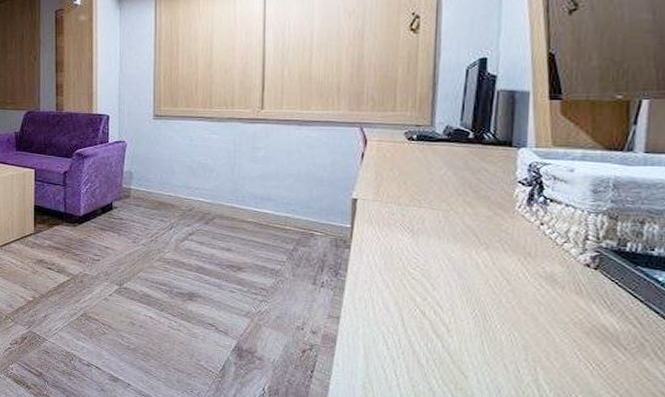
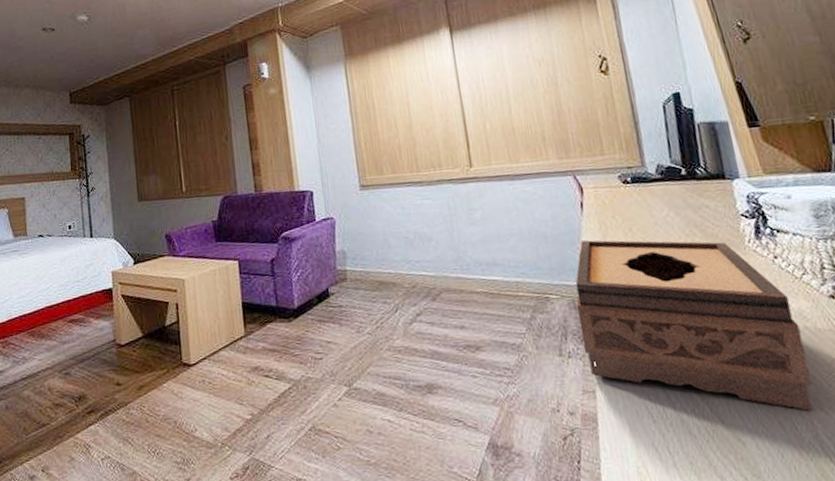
tissue box: none [337,188,547,359] -> present [575,240,813,411]

